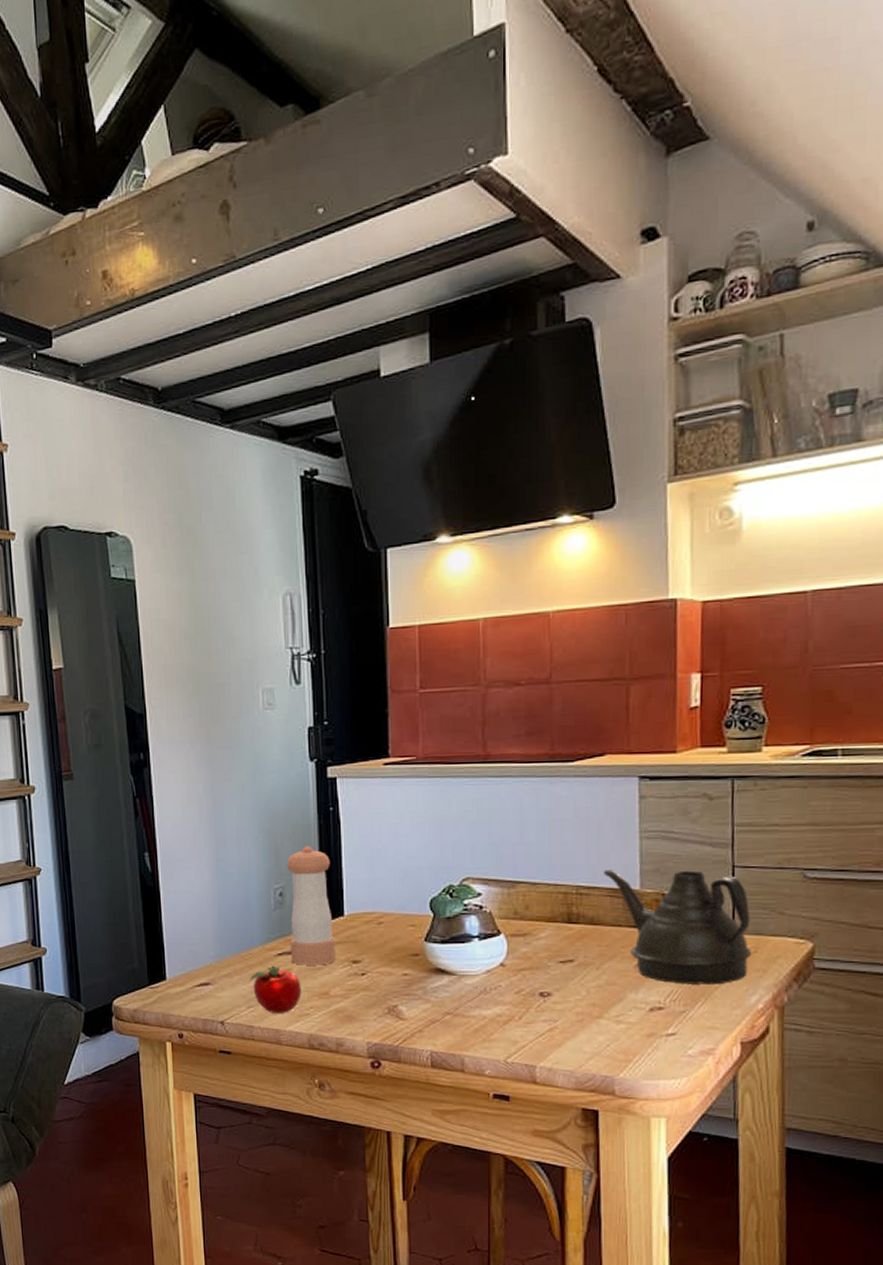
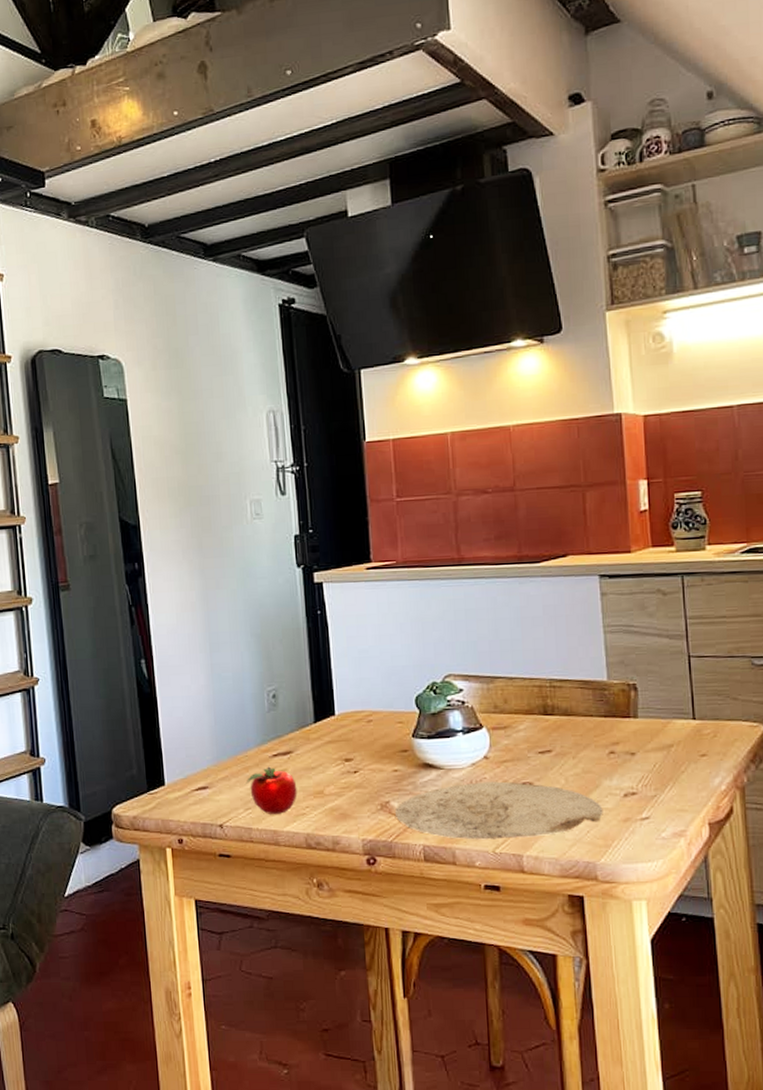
pepper shaker: present [287,846,336,965] -> none [278,649,330,765]
plate: none [403,989,626,1049] -> present [395,781,603,840]
teapot: present [604,870,753,985] -> none [573,661,712,770]

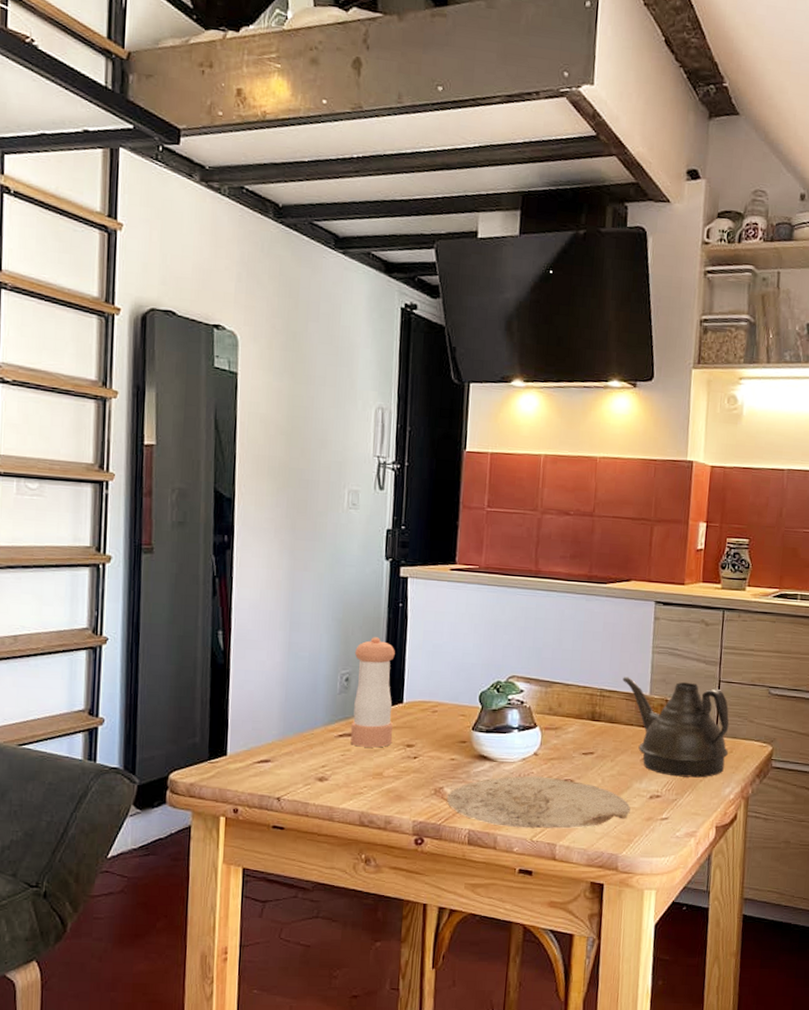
apple: present [246,766,298,814] -> none [308,746,358,792]
pepper shaker: none [278,649,330,765] -> present [350,637,395,748]
teapot: none [573,661,712,770] -> present [622,677,729,778]

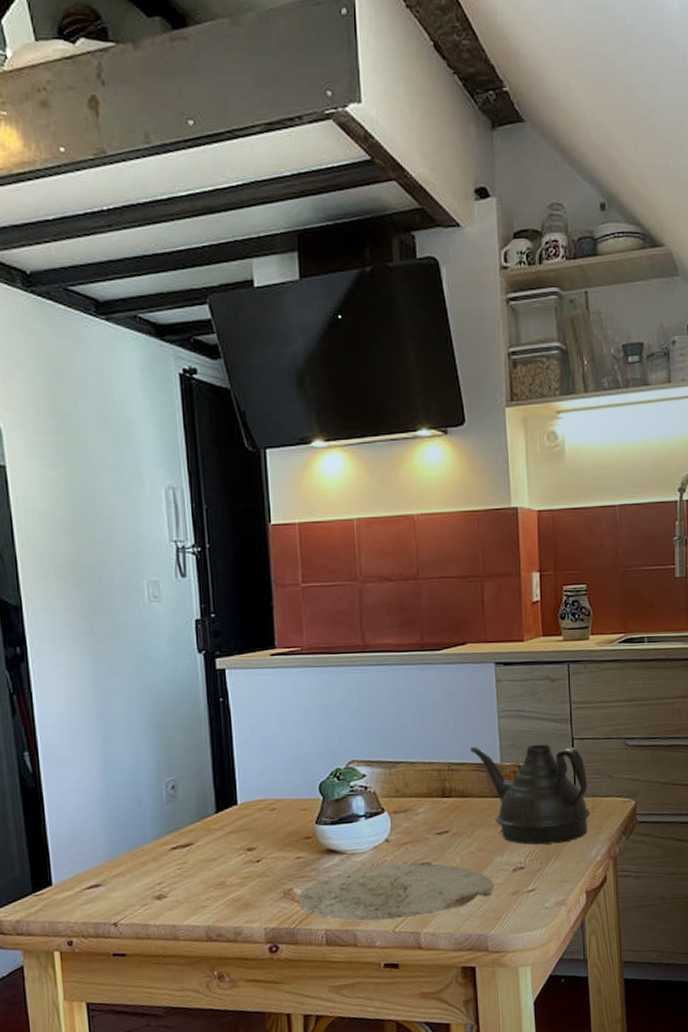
pepper shaker: present [350,637,395,748] -> none [178,737,232,858]

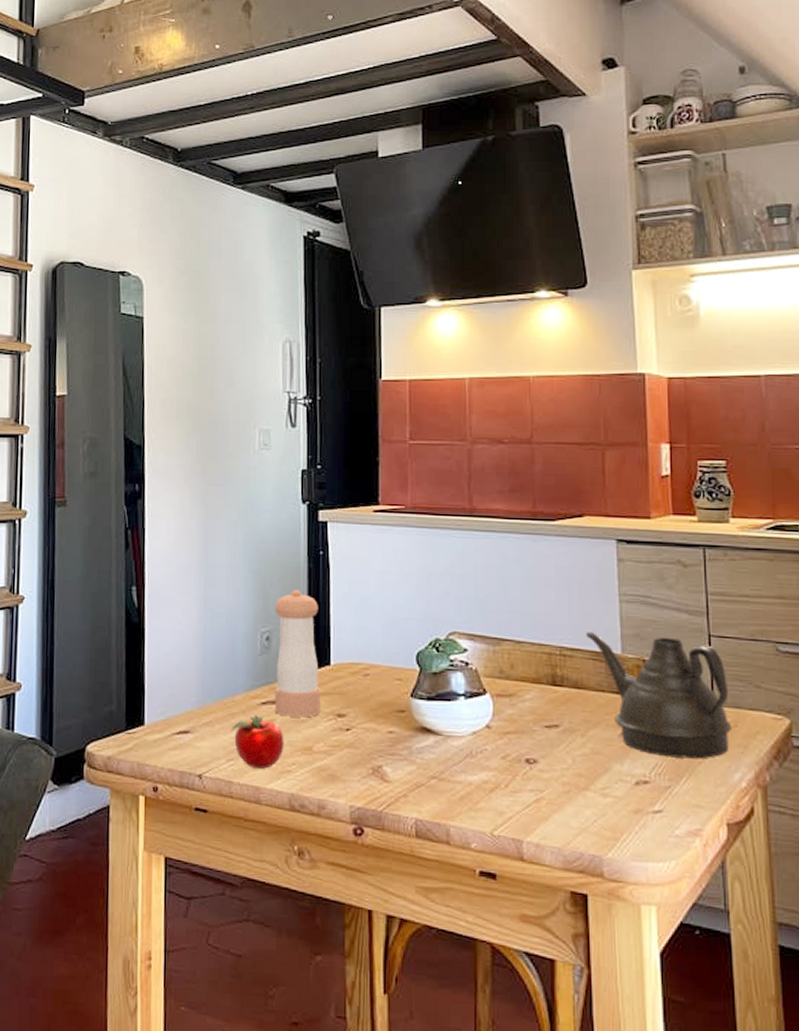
apple: none [142,860,198,909] -> present [230,715,284,769]
pepper shaker: none [178,737,232,858] -> present [275,590,321,718]
plate: present [298,863,494,921] -> none [388,753,612,821]

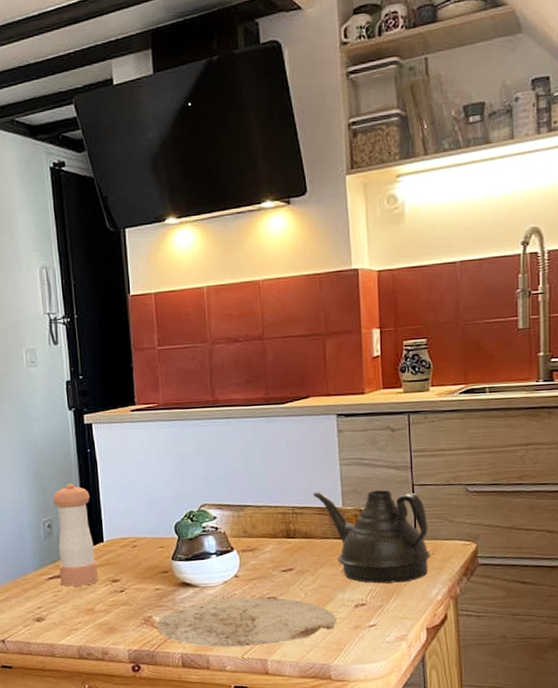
apple: present [230,715,284,769] -> none [25,588,71,630]
plate: none [388,753,612,821] -> present [157,596,337,648]

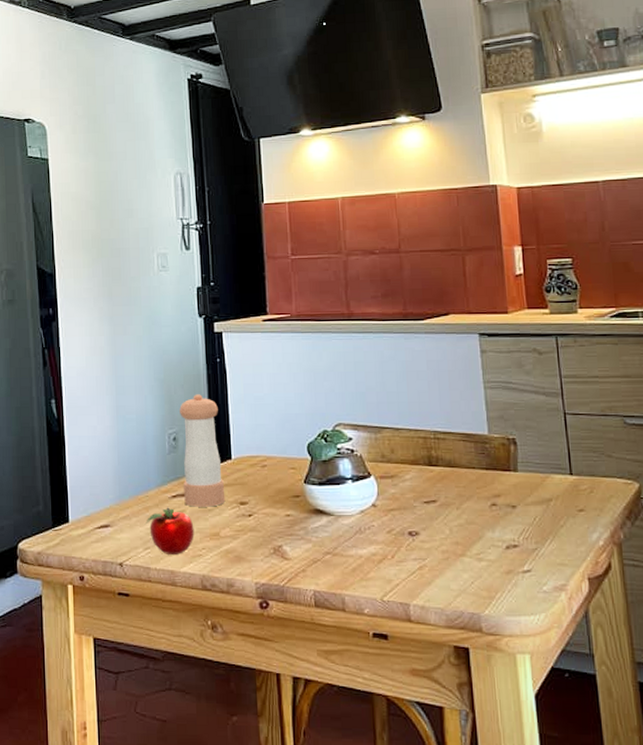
apple: none [25,588,71,630] -> present [146,507,195,554]
plate: present [157,596,337,648] -> none [288,529,486,587]
teapot: present [313,490,431,584] -> none [456,416,589,523]

